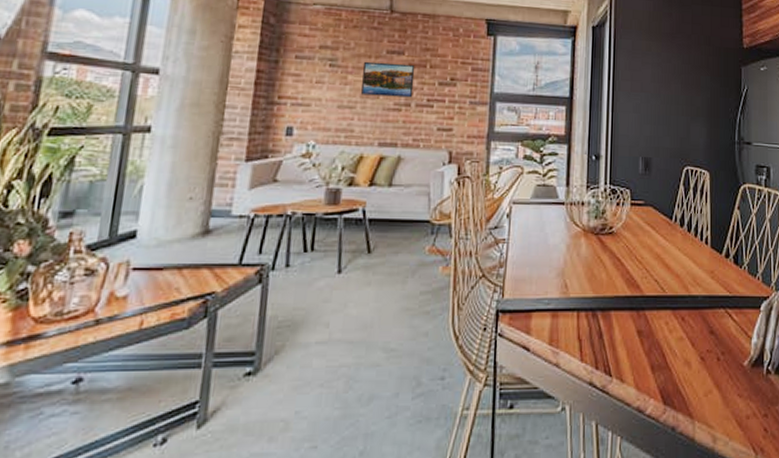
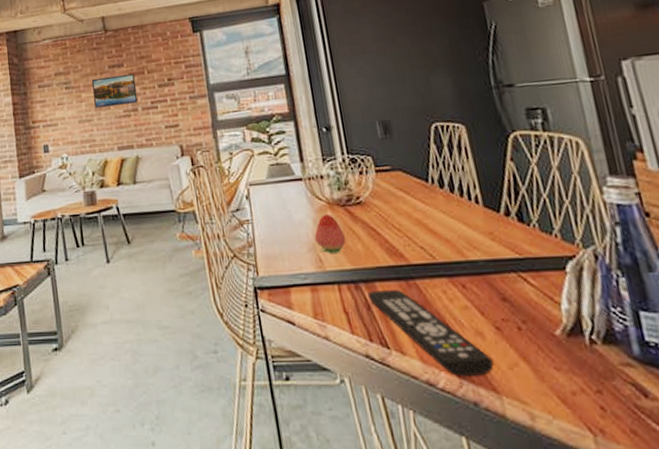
fruit: none [564,240,593,281] -> present [314,214,347,254]
remote control: none [602,319,694,404] -> present [368,290,494,378]

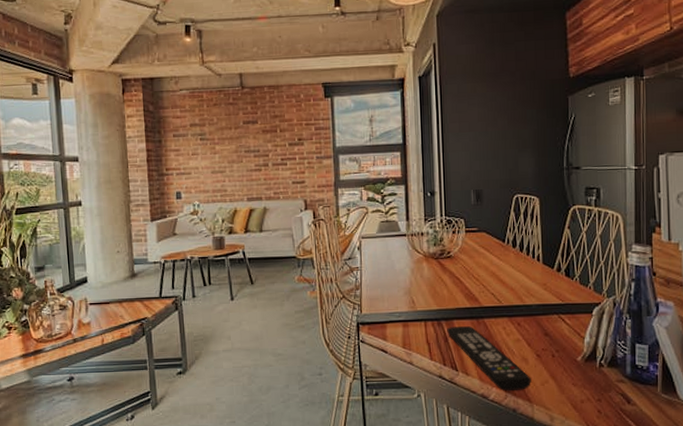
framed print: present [92,73,138,108] -> none [227,130,269,161]
fruit: present [314,214,347,254] -> none [410,264,436,297]

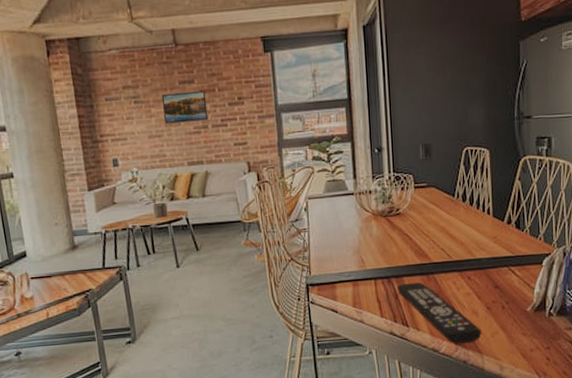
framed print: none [227,130,269,161] -> present [162,90,209,124]

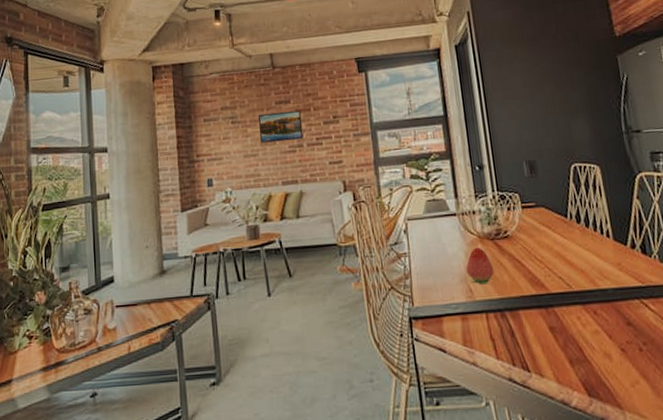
fruit: none [359,223,385,256] -> present [465,247,495,285]
remote control: present [397,282,482,344] -> none [512,317,619,396]

